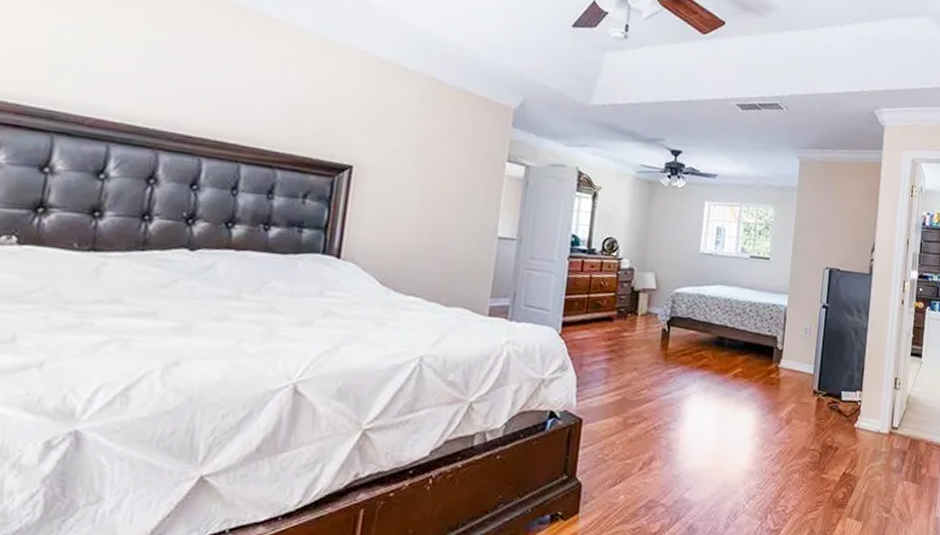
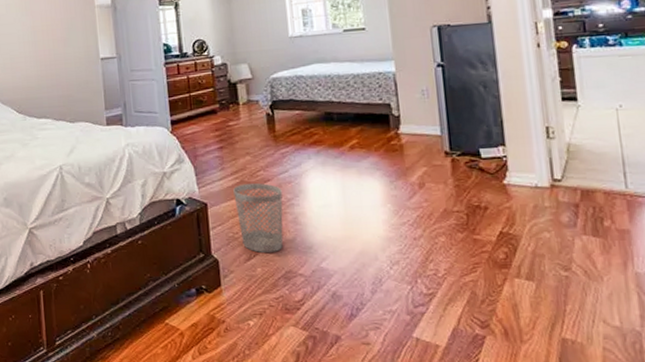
wastebasket: none [611,402,662,479] -> present [233,183,284,253]

